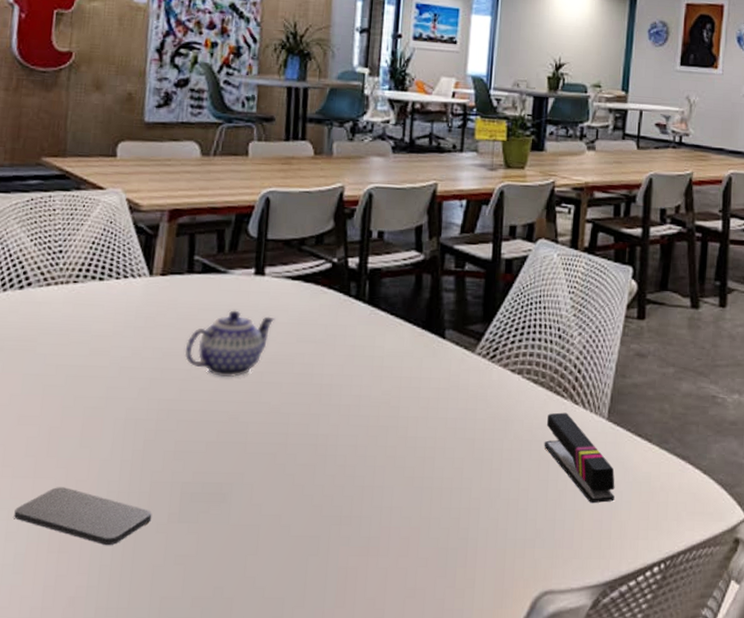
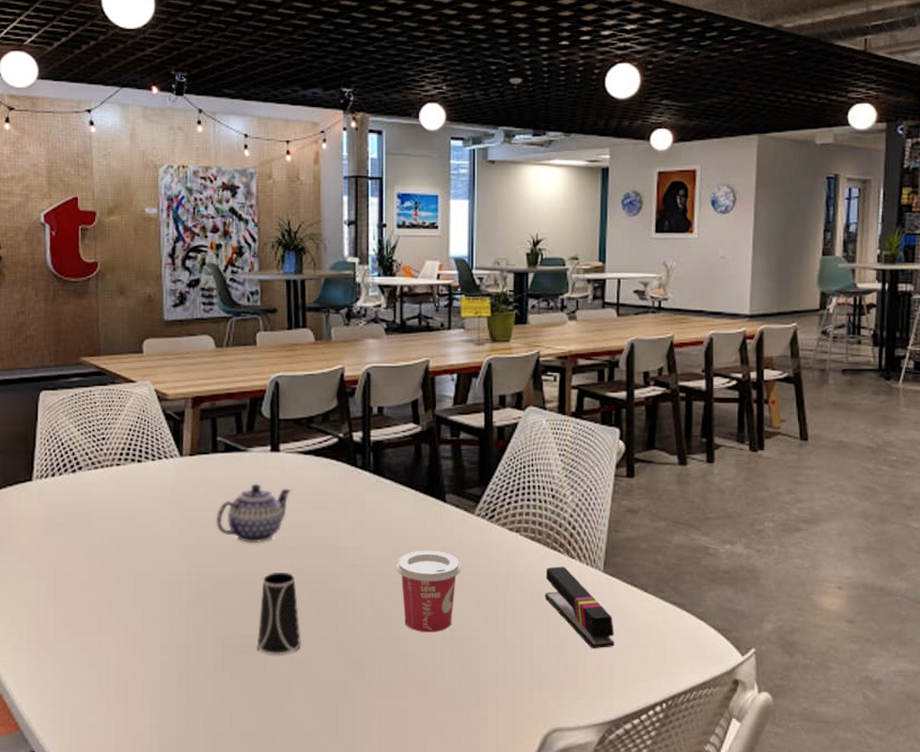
smartphone: present [14,487,152,545] -> none [86,641,200,690]
cup: none [220,410,273,505] -> present [257,572,302,654]
cup: none [385,391,457,483] -> present [396,550,461,633]

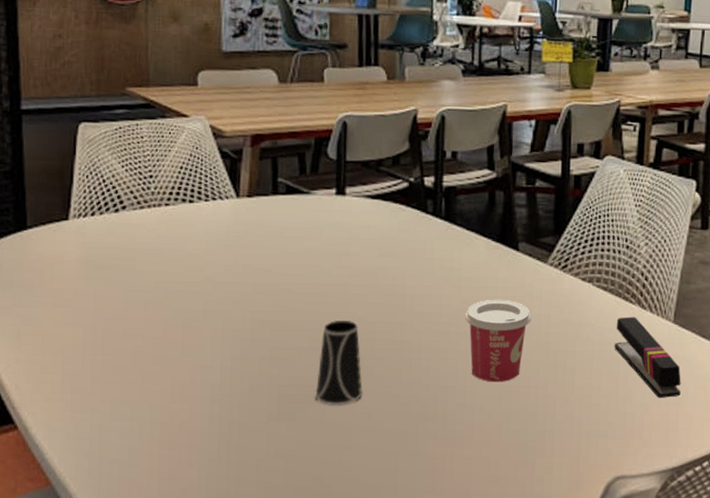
teapot: present [216,484,292,544] -> none [274,228,358,290]

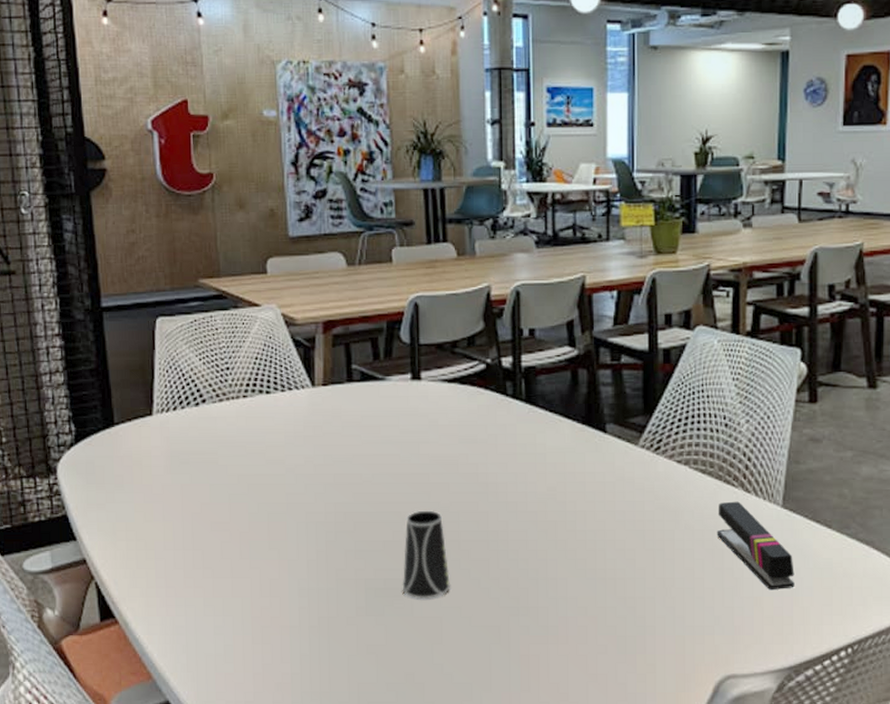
cup: present [464,299,531,382] -> none [552,485,624,574]

